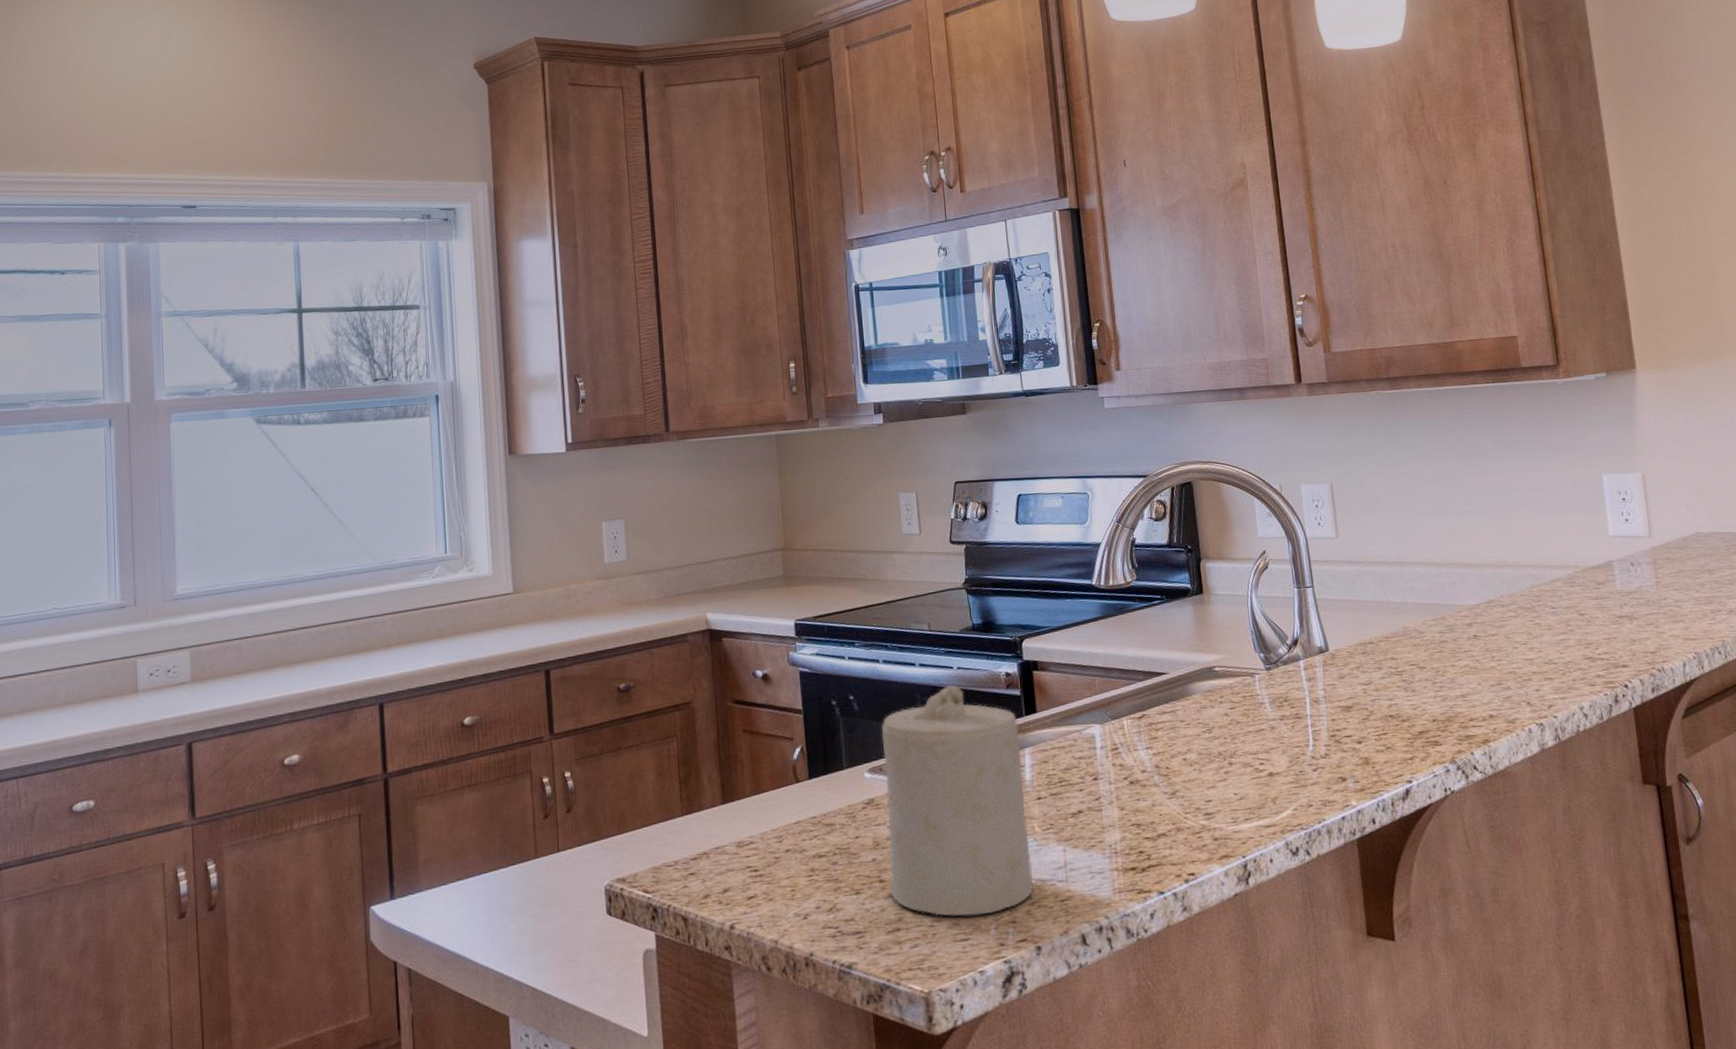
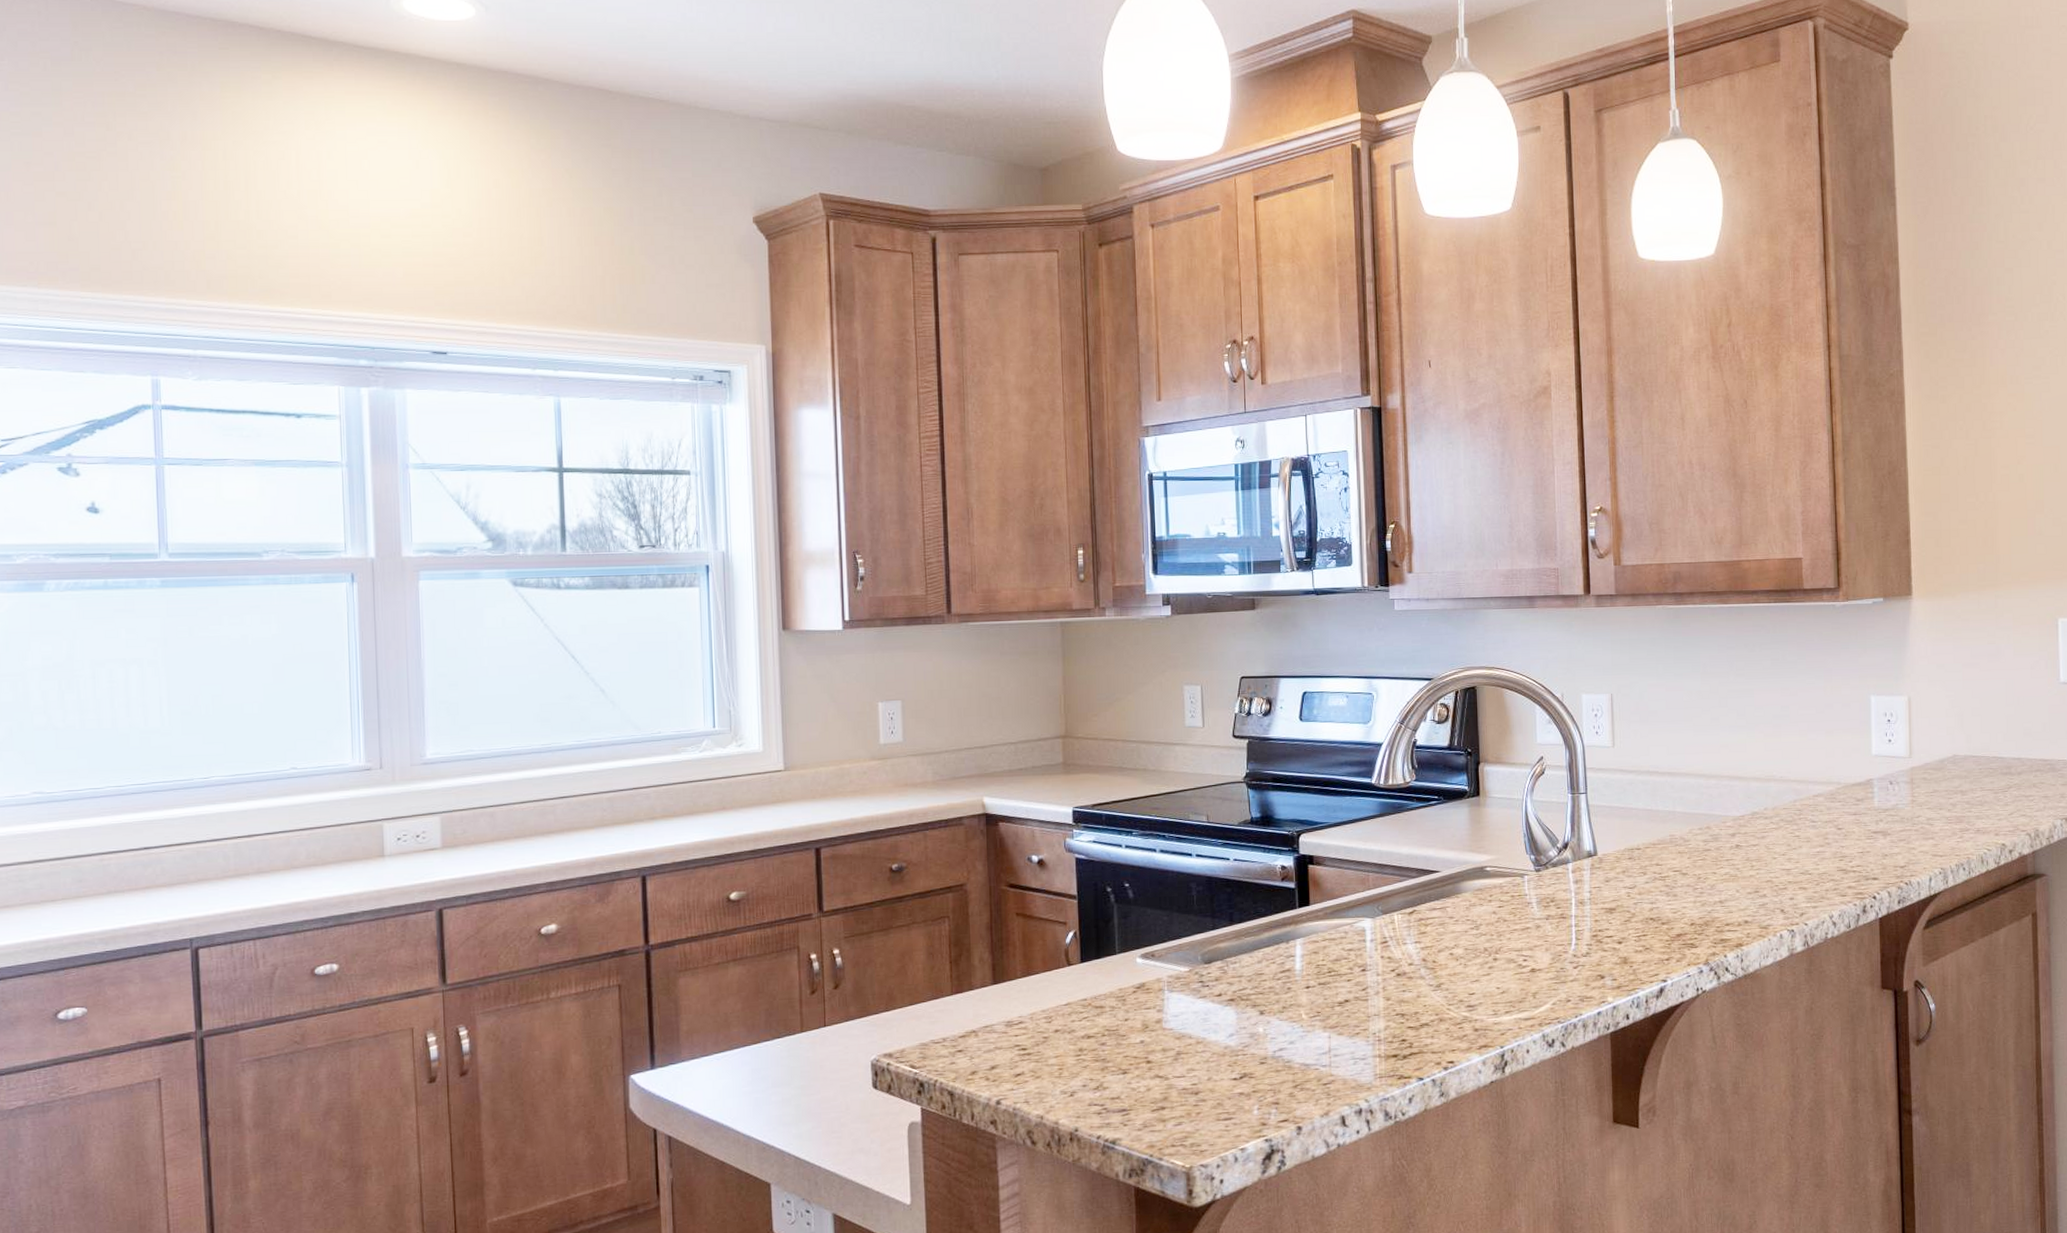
candle: present [881,684,1034,917] -> none [1155,875,1298,1097]

